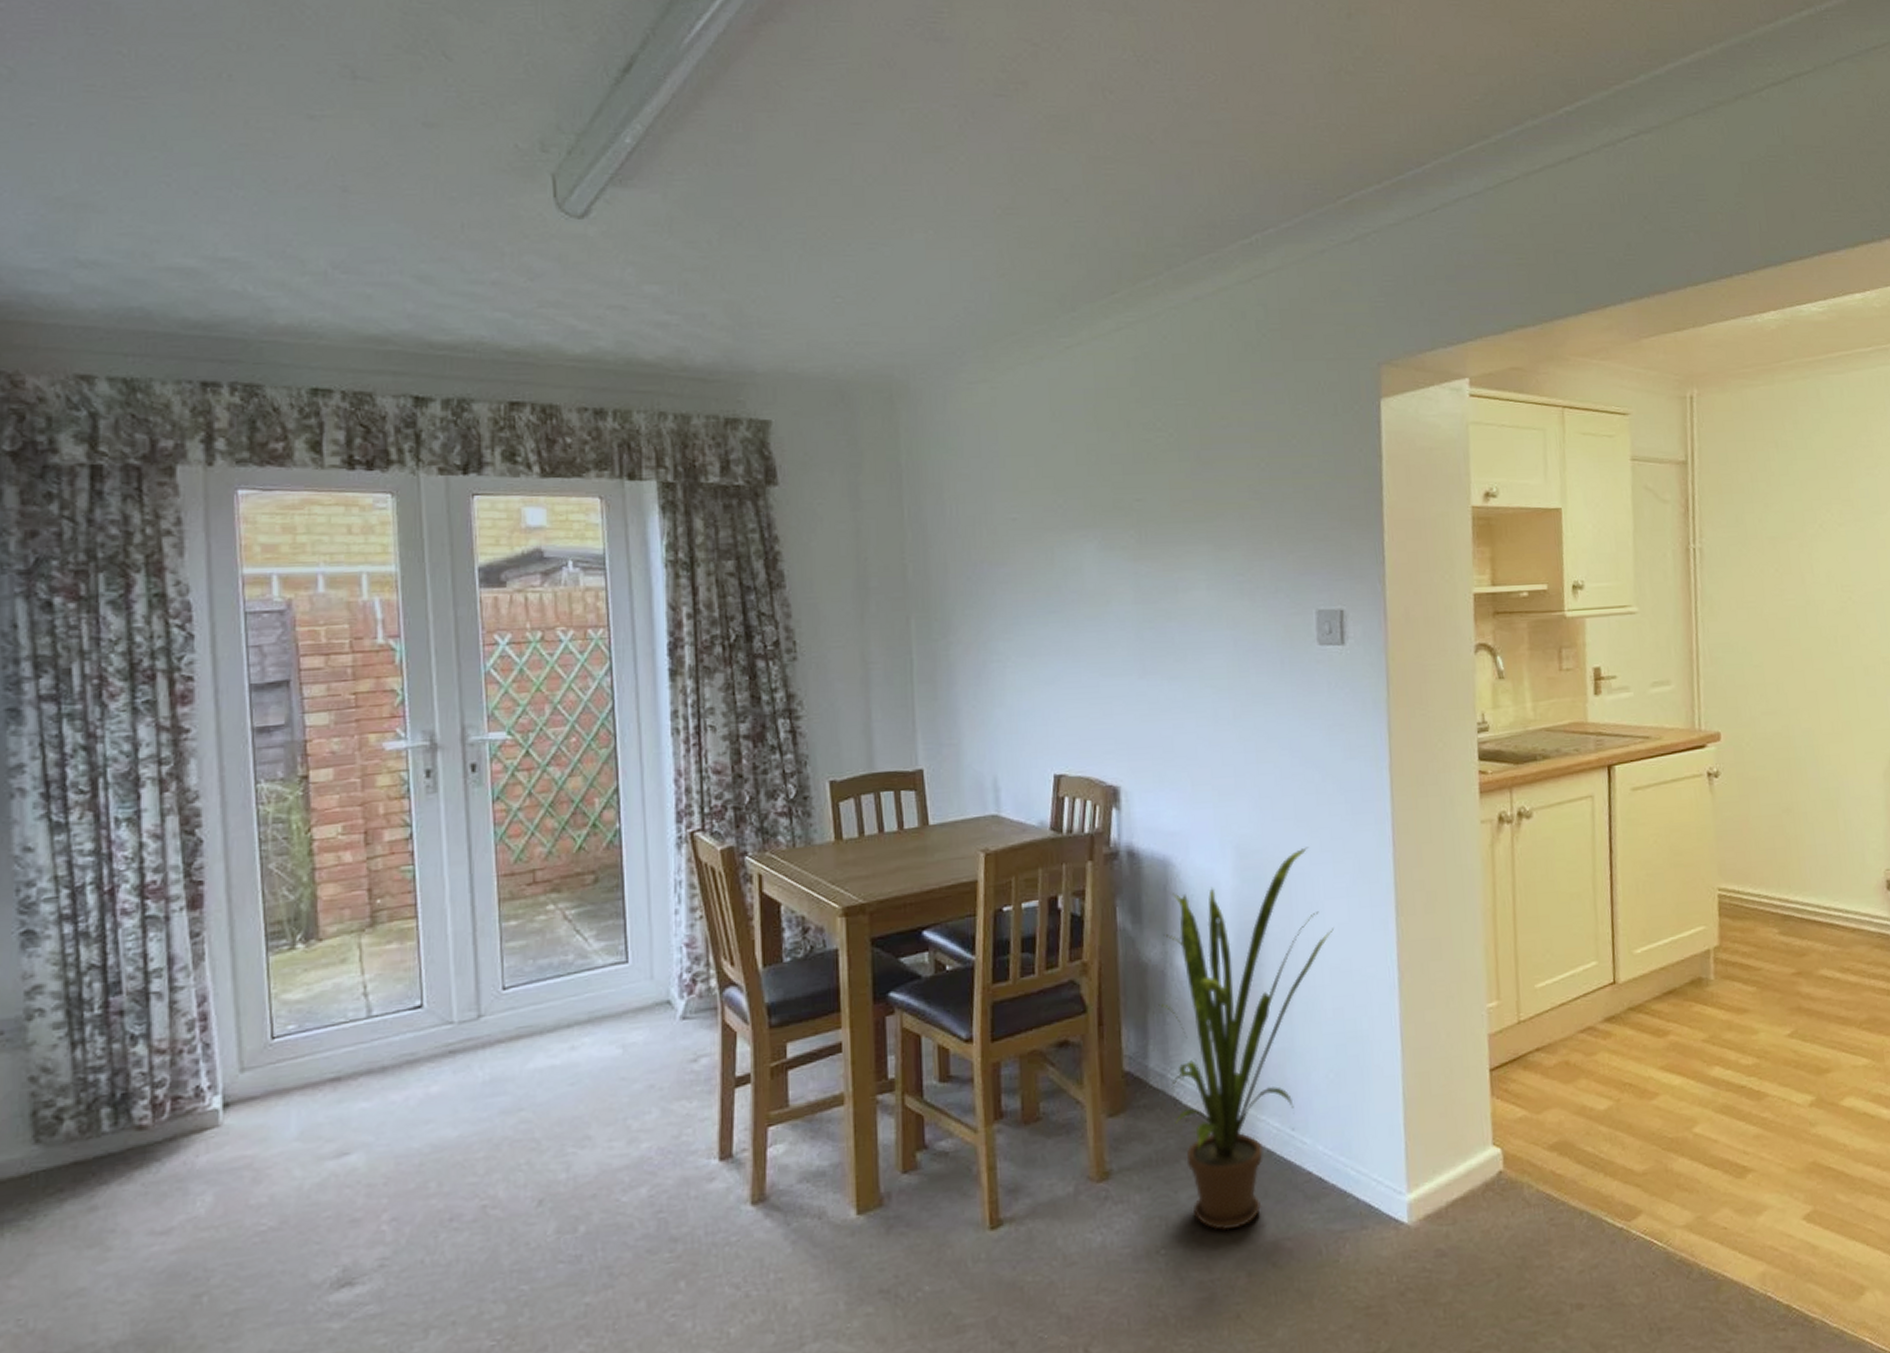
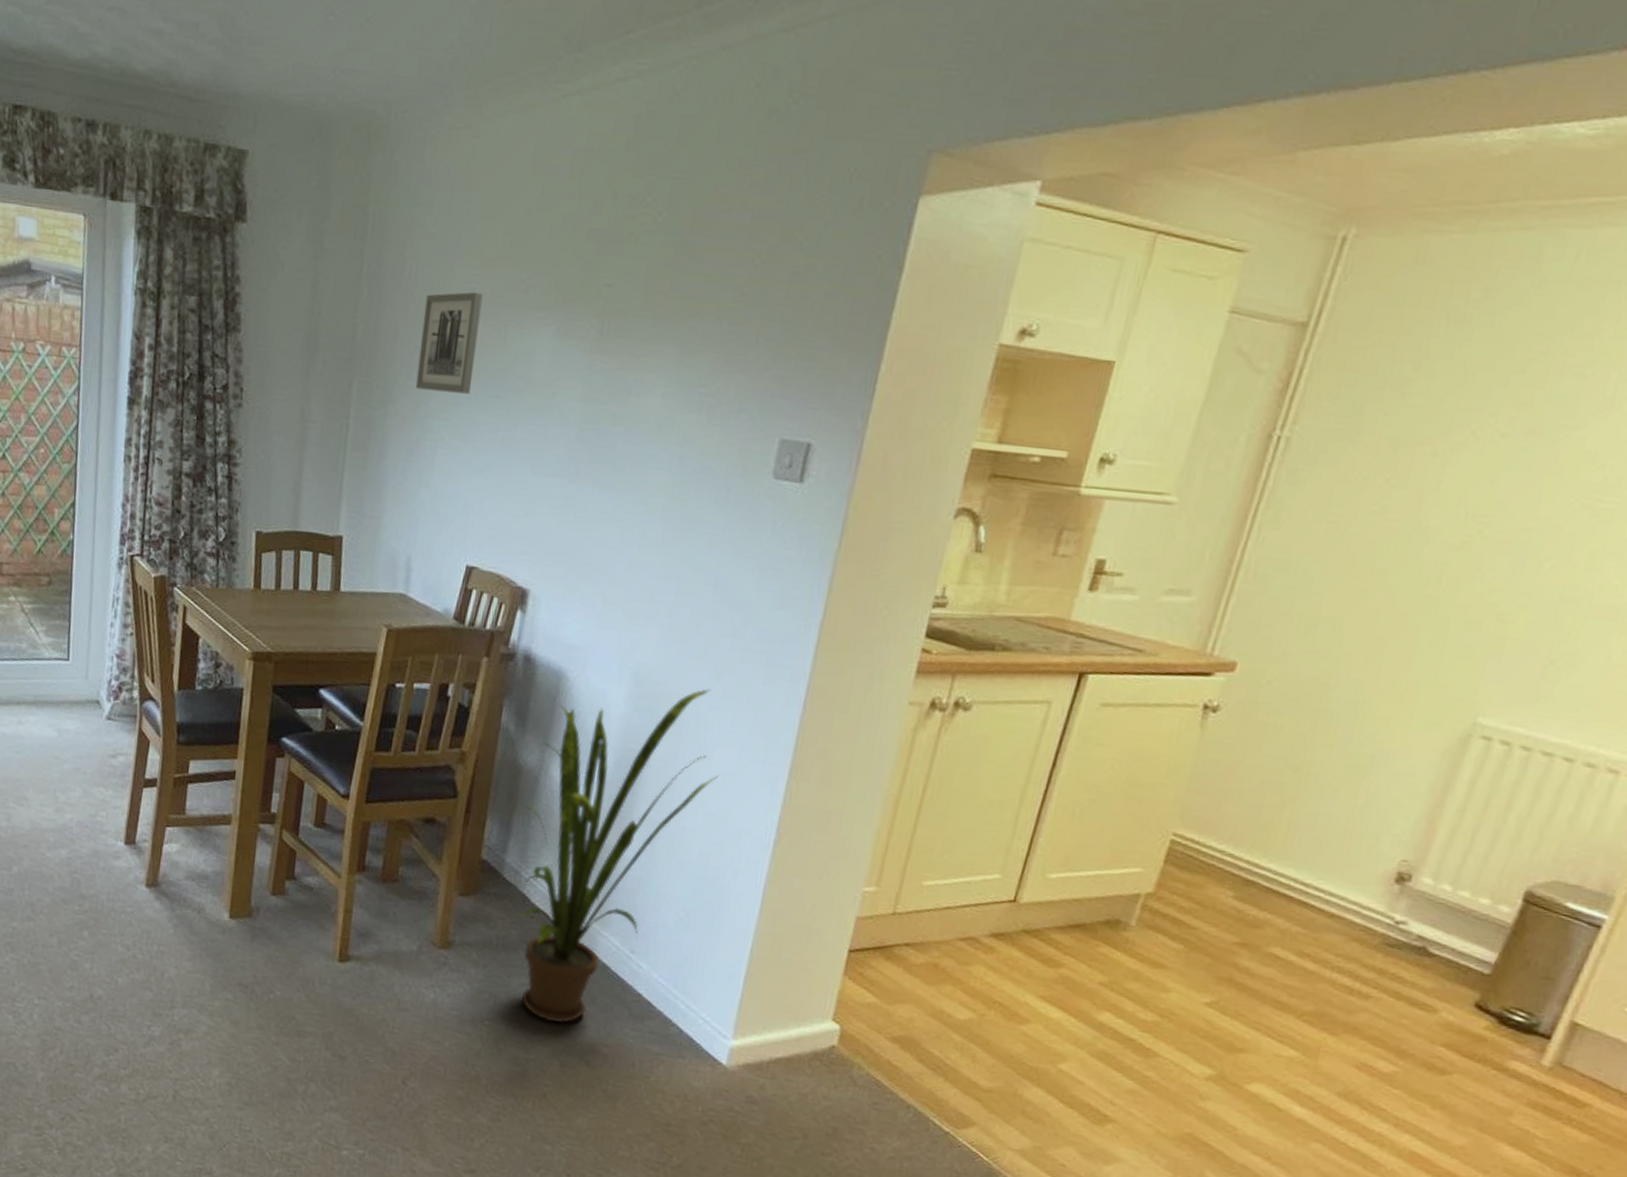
wall art: none [970,520,1029,616] -> present [415,291,483,394]

